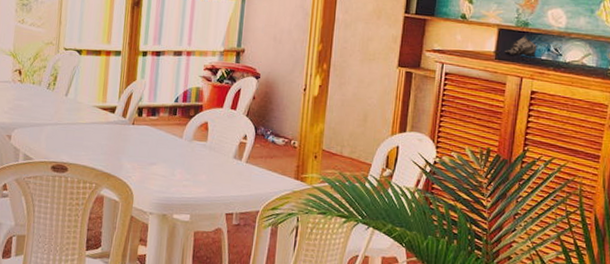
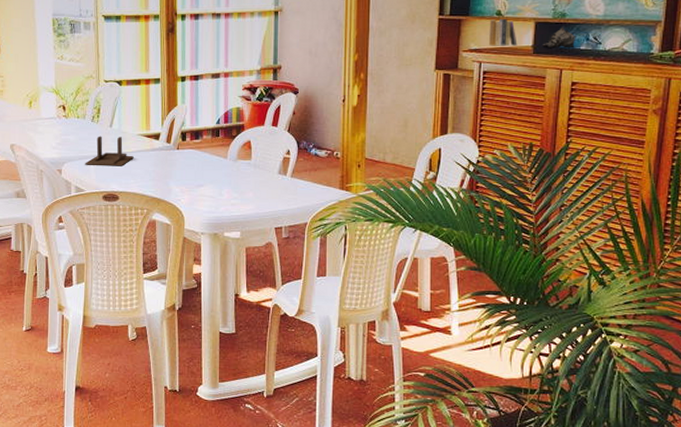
napkin holder: none [36,104,87,137] -> present [85,136,134,166]
books: none [452,22,480,50] -> present [489,19,518,46]

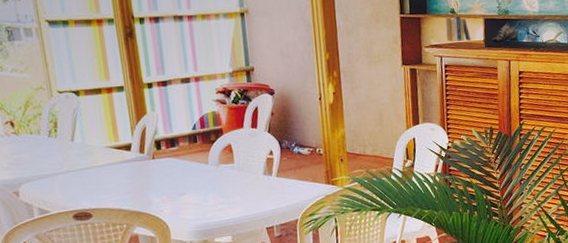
napkin holder: present [85,136,134,166] -> none [46,151,104,184]

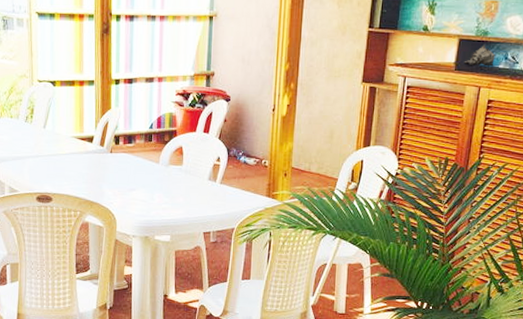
books: present [445,17,471,42] -> none [414,34,441,62]

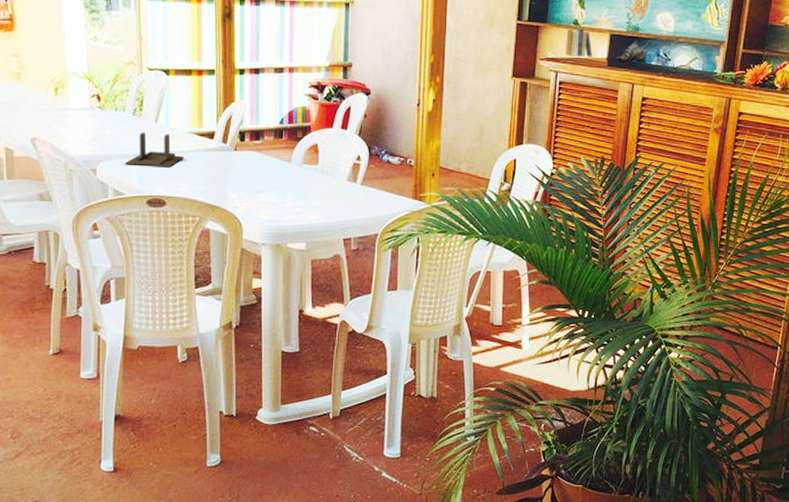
napkin holder: none [18,136,67,168] -> present [125,132,184,168]
books: none [414,34,441,62] -> present [566,28,593,57]

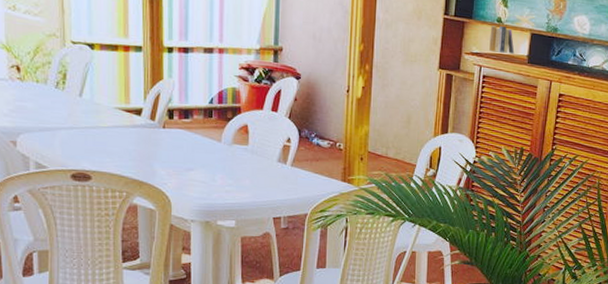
napkin holder: present [125,132,184,168] -> none [47,105,110,143]
seashell: present [616,40,647,63] -> none [536,40,564,62]

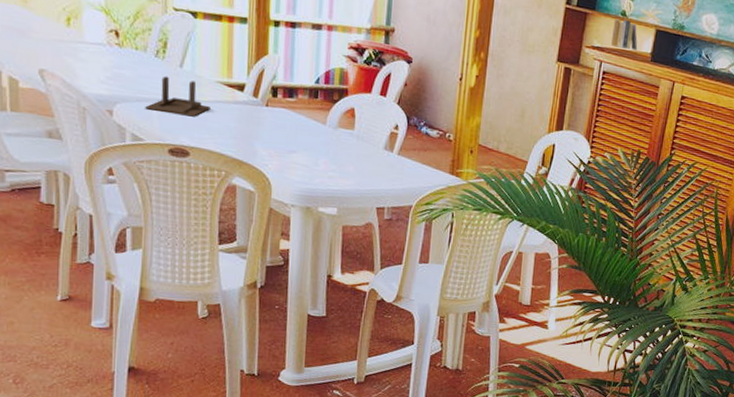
napkin holder: none [47,105,110,143] -> present [145,76,210,117]

